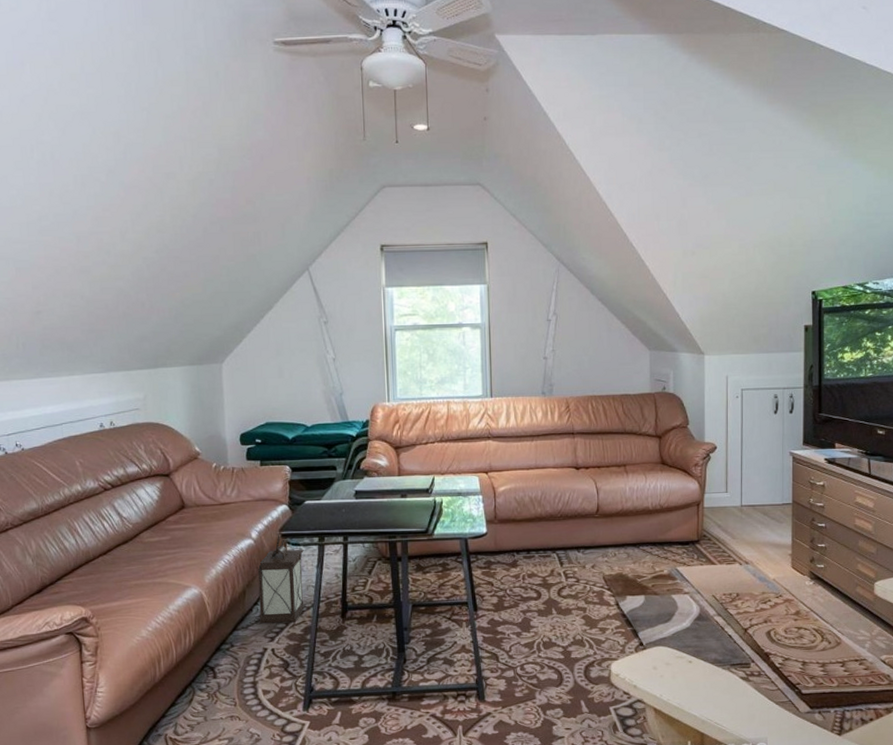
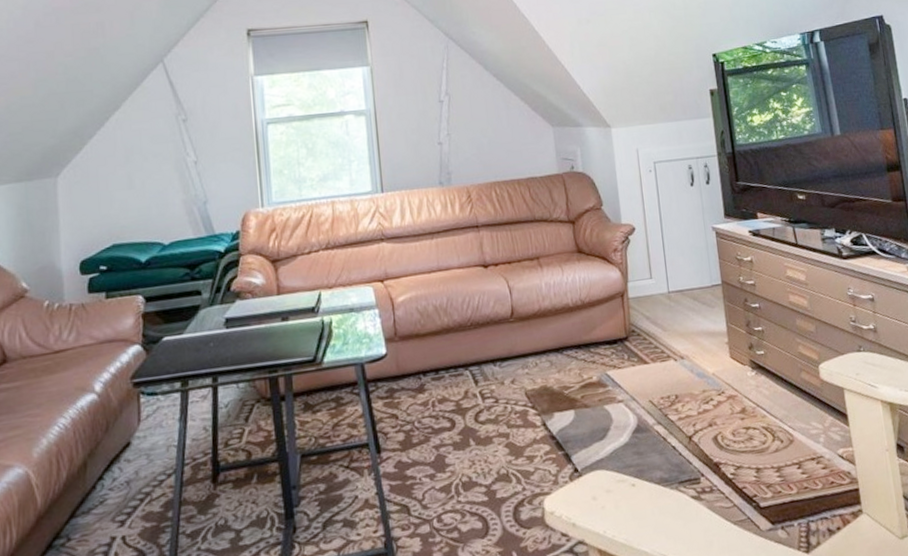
lantern: present [257,533,306,624] -> none [102,382,166,505]

